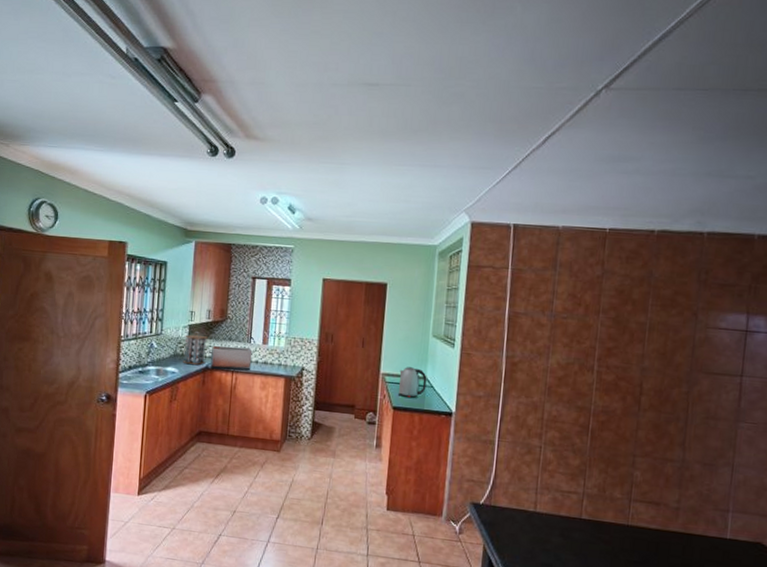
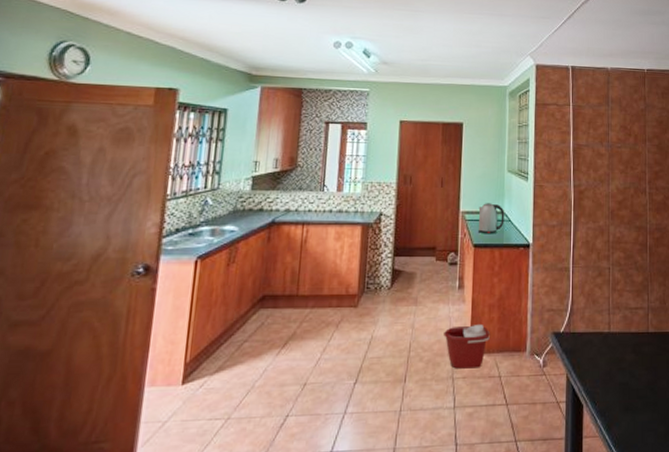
spice rack: present [183,332,208,366] -> none [244,183,275,221]
toaster: present [209,346,253,371] -> none [276,196,326,223]
bucket: none [360,482,407,524] -> present [444,323,491,369]

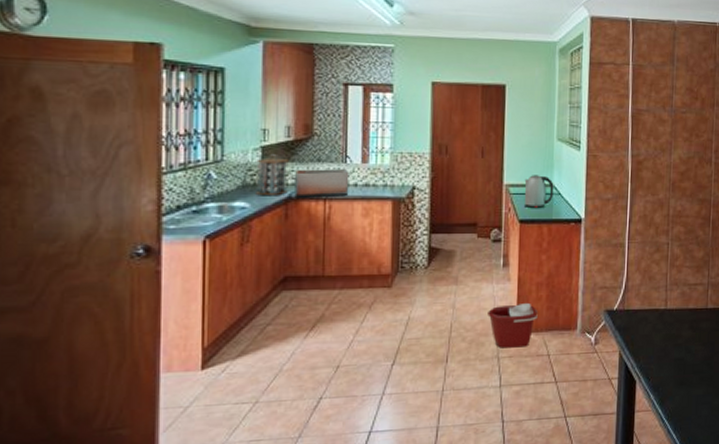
spice rack: none [244,183,275,221] -> present [256,154,289,196]
toaster: none [276,196,326,223] -> present [292,169,350,198]

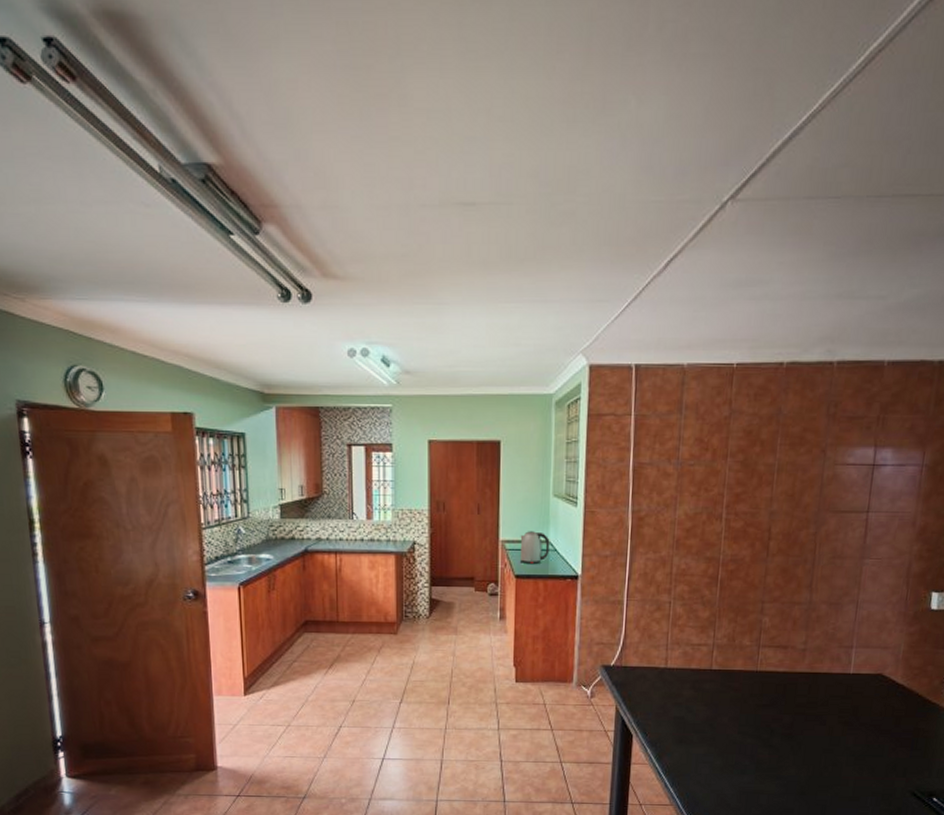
spice rack: present [256,154,289,196] -> none [276,511,304,550]
toaster: present [292,169,350,198] -> none [307,525,357,551]
bucket: present [488,302,539,348] -> none [486,654,535,695]

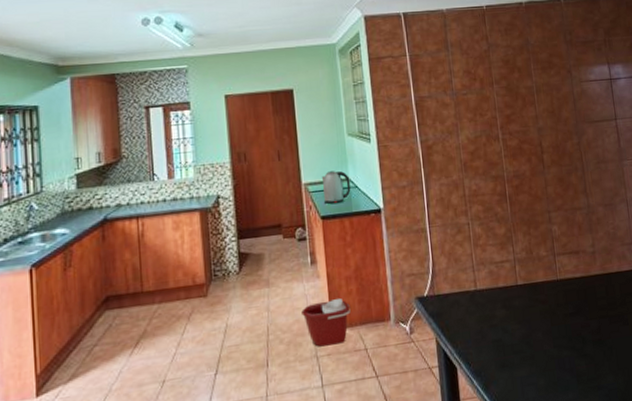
bucket: none [486,654,535,695] -> present [301,297,352,347]

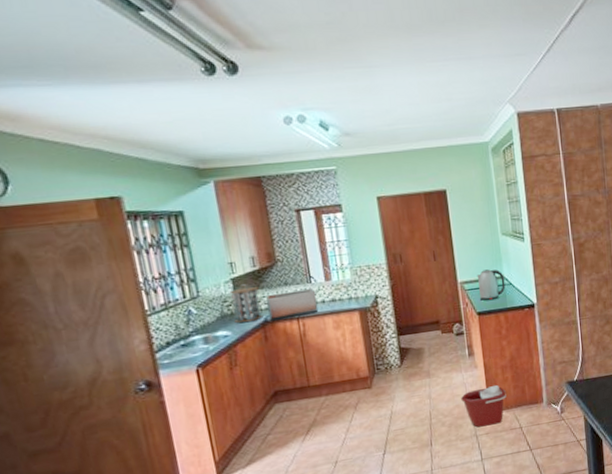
spice rack: none [72,180,103,221] -> present [229,284,264,323]
toaster: none [105,186,159,219] -> present [264,289,319,321]

